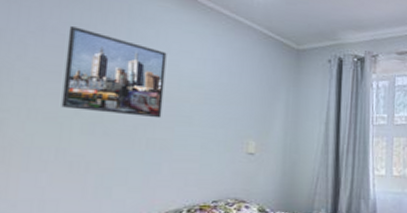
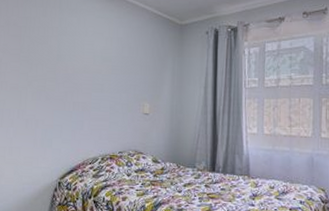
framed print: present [61,26,167,118] -> none [20,20,85,87]

